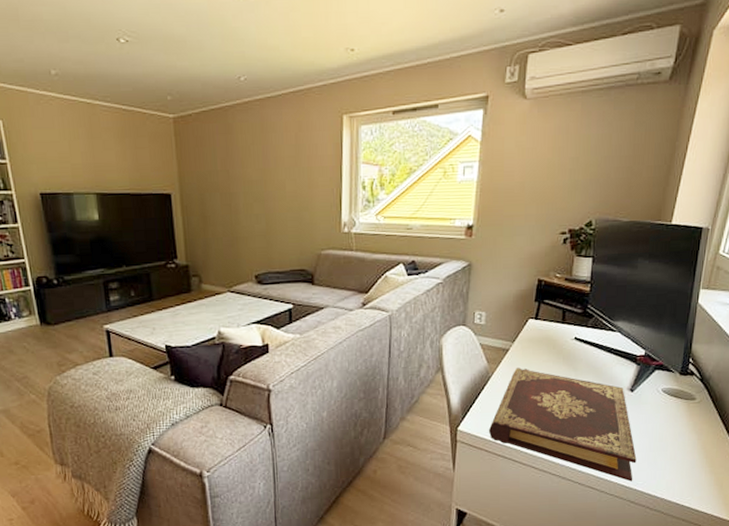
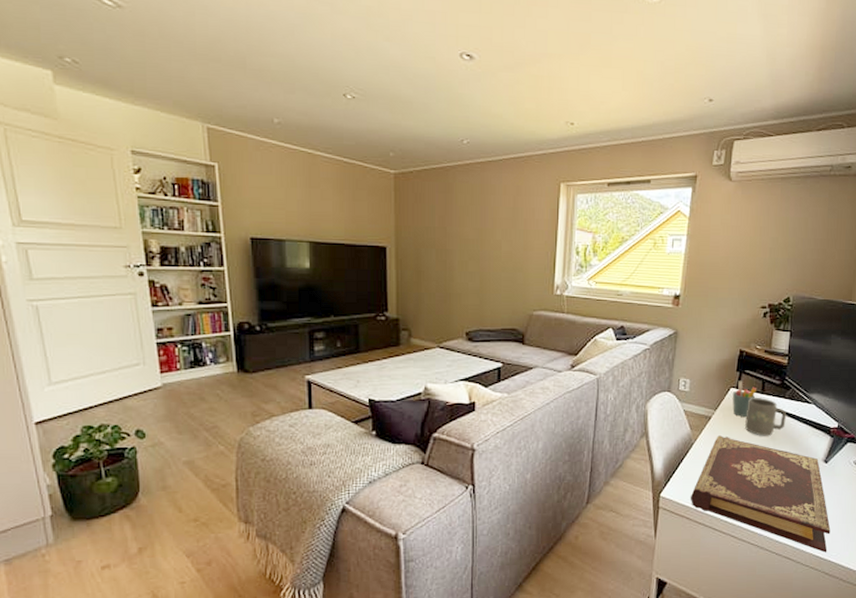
pen holder: none [530,311,556,348] -> present [732,380,756,417]
mug: none [545,328,589,367] -> present [745,398,786,436]

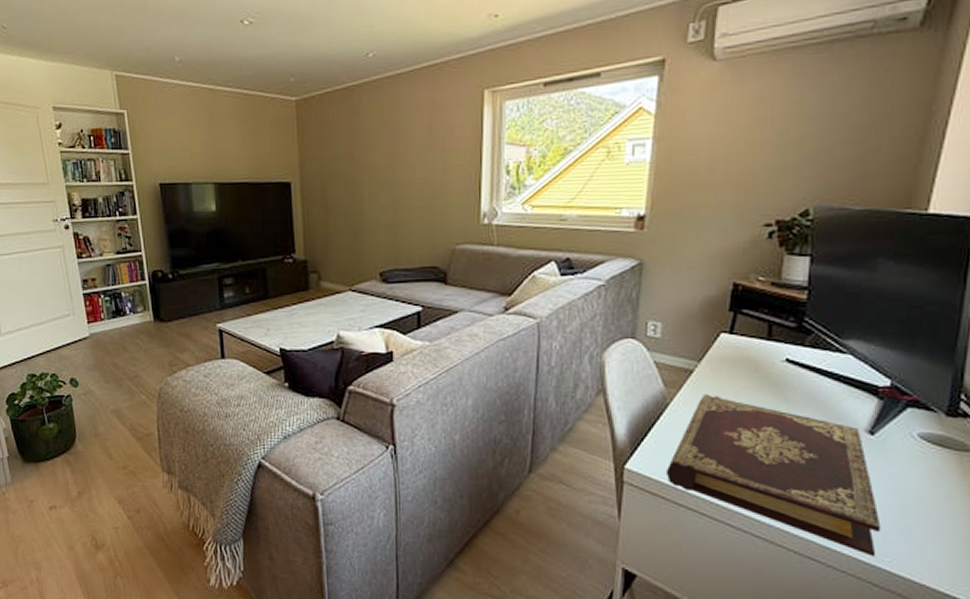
pen holder: present [732,380,756,417] -> none [723,323,759,370]
mug: present [745,398,786,436] -> none [744,346,806,396]

